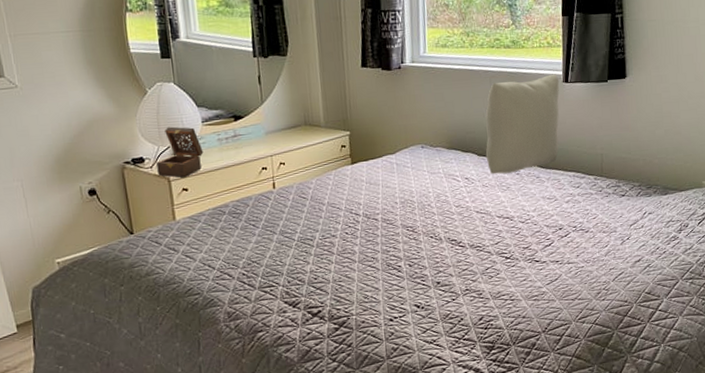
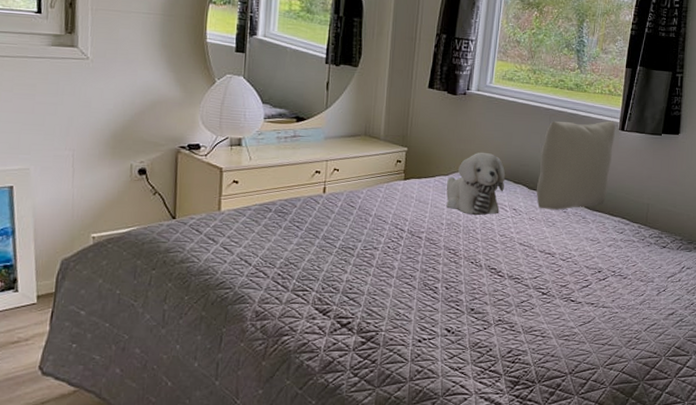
jewelry box: present [156,126,204,178] -> none [211,118,261,170]
plush toy: none [394,124,453,190] -> present [446,152,506,216]

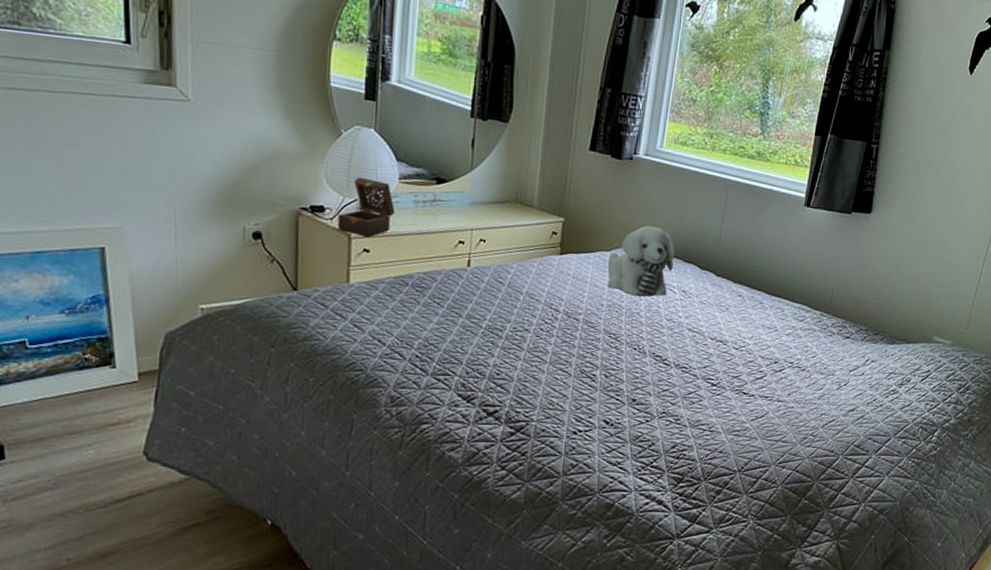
jewelry box: none [211,118,261,170] -> present [338,177,395,238]
pillow: present [536,120,615,210] -> none [708,192,800,294]

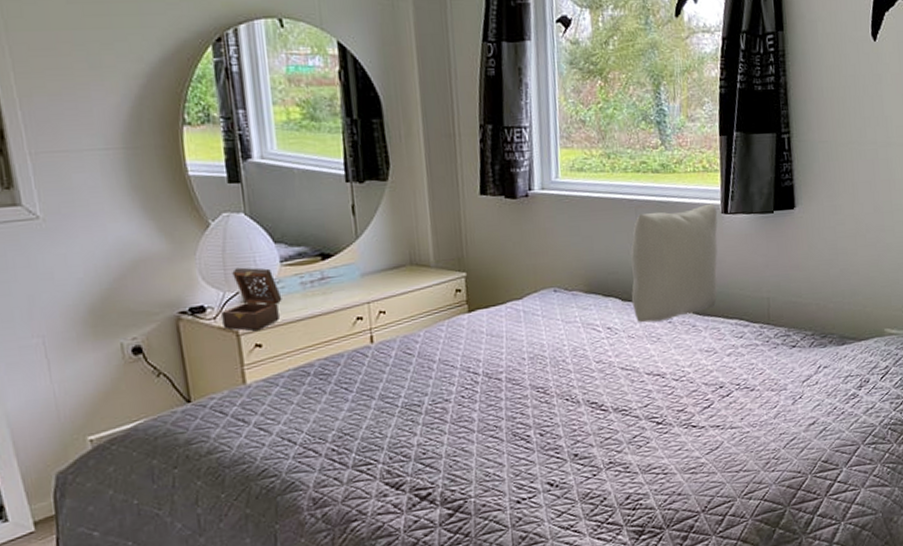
plush toy: present [607,225,675,297] -> none [521,264,593,343]
pillow: none [708,192,800,294] -> present [630,203,718,323]

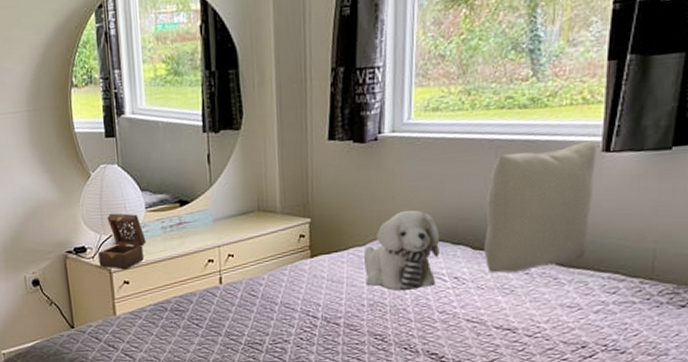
plush toy: none [521,264,593,343] -> present [363,209,440,291]

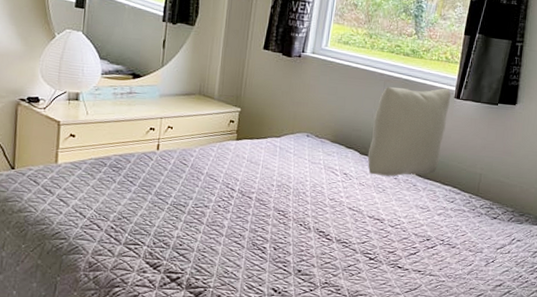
jewelry box: present [98,213,146,270] -> none [49,73,97,124]
plush toy: present [363,209,440,291] -> none [277,115,338,179]

